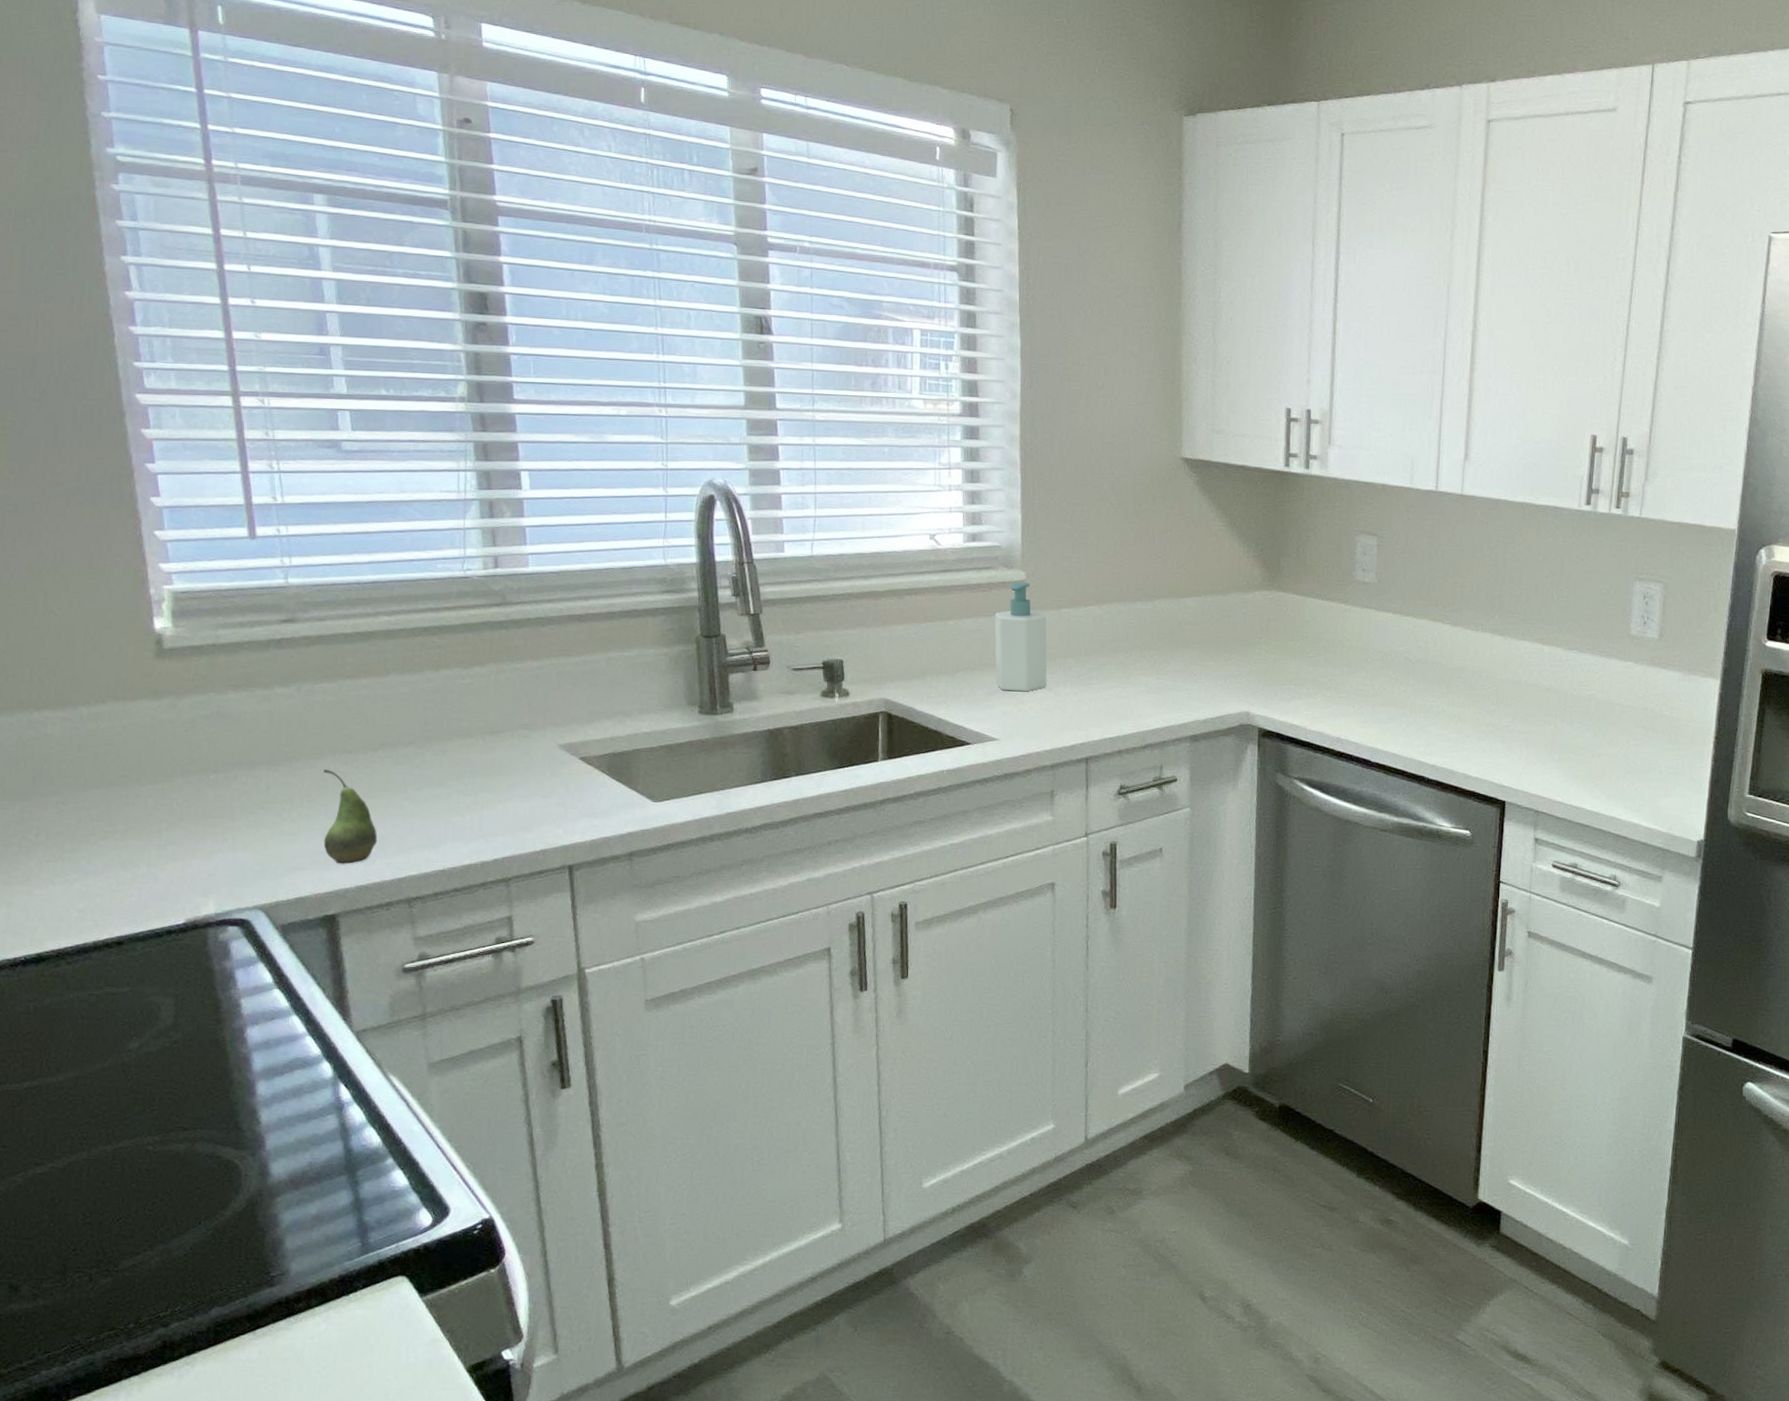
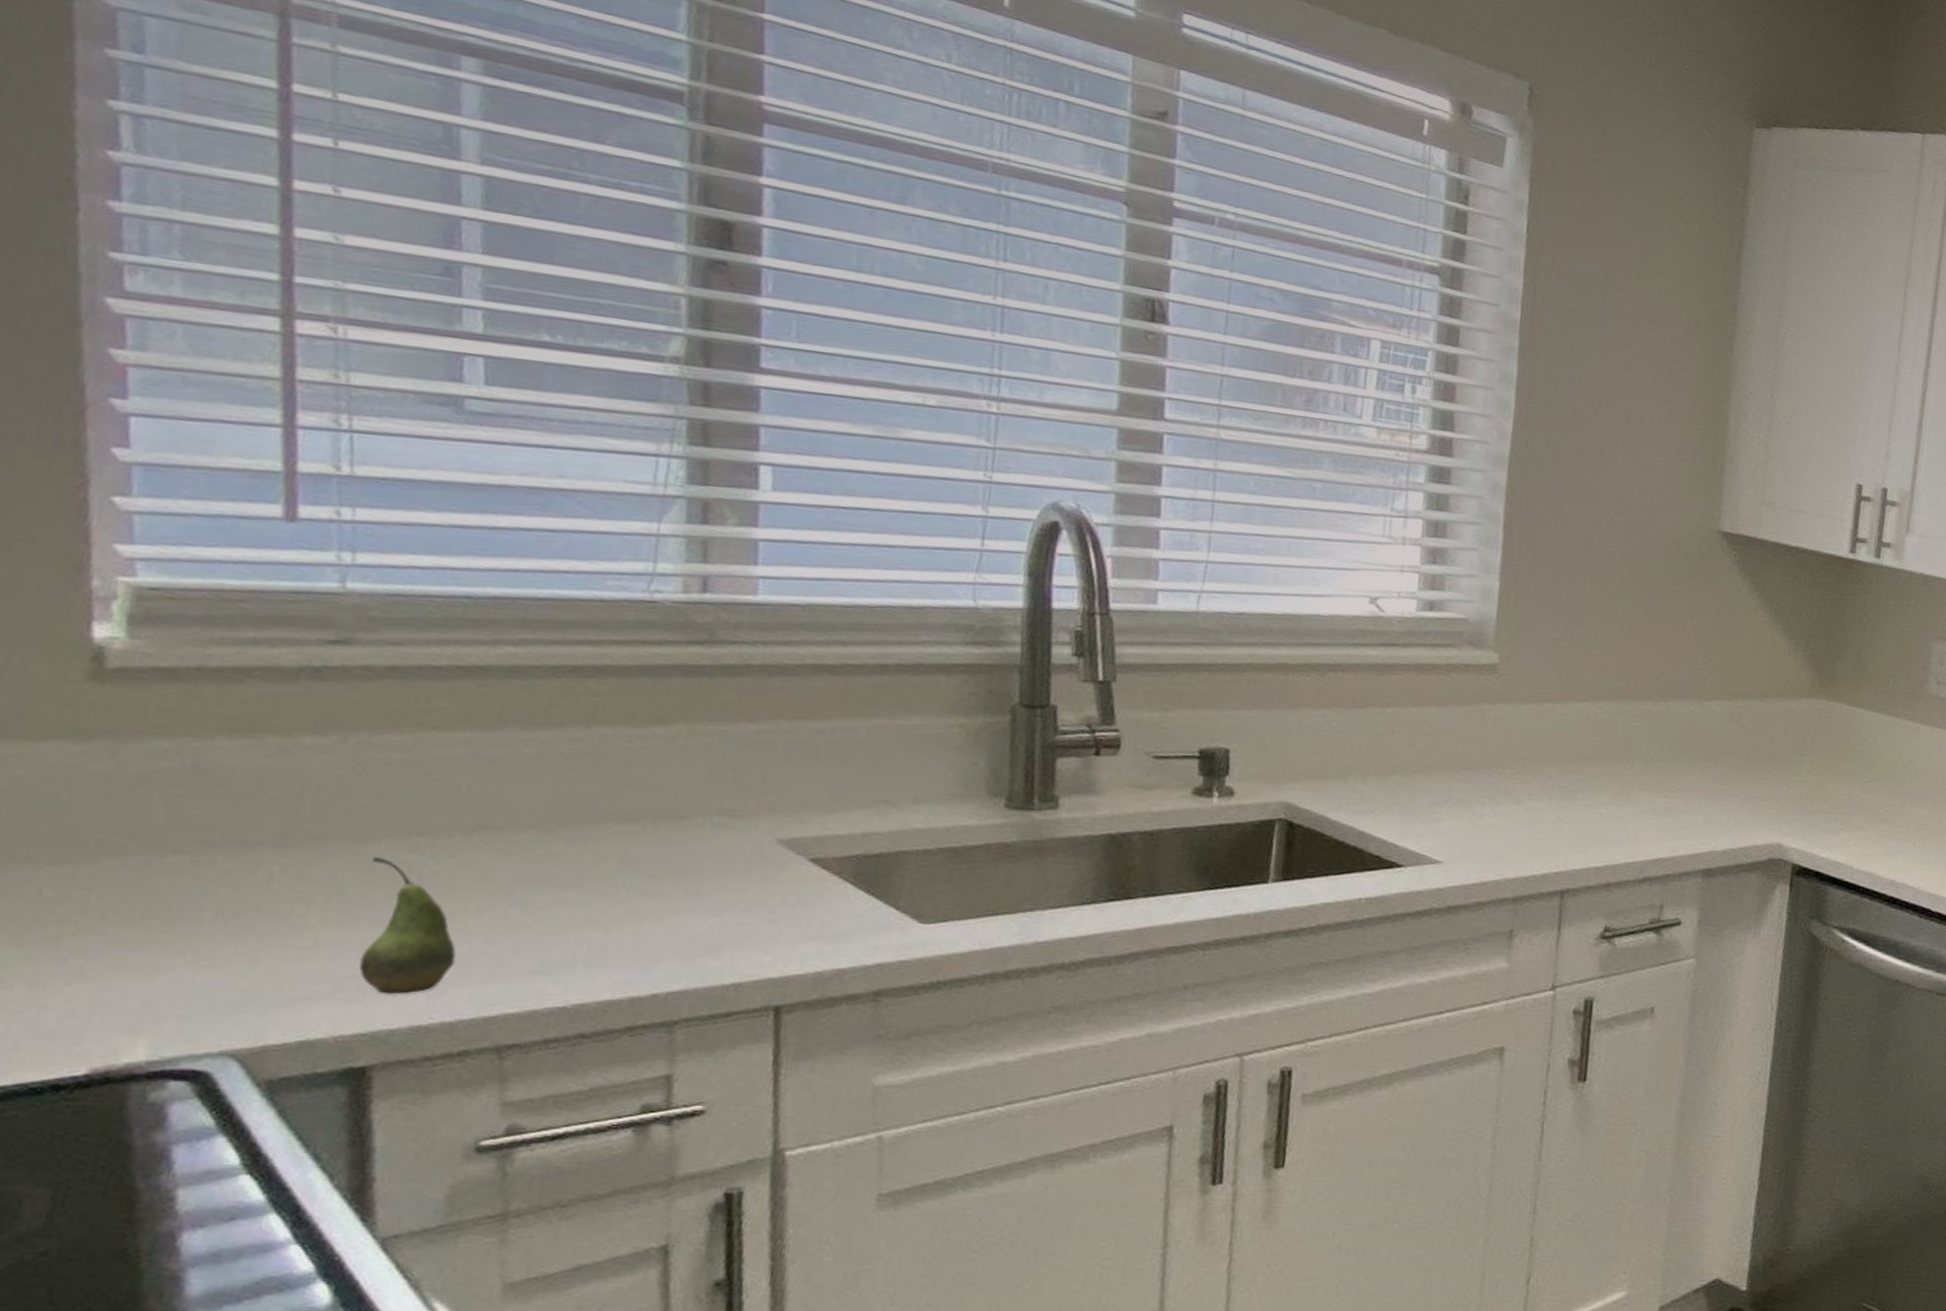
soap bottle: present [994,581,1047,692] -> none [1445,665,1523,804]

